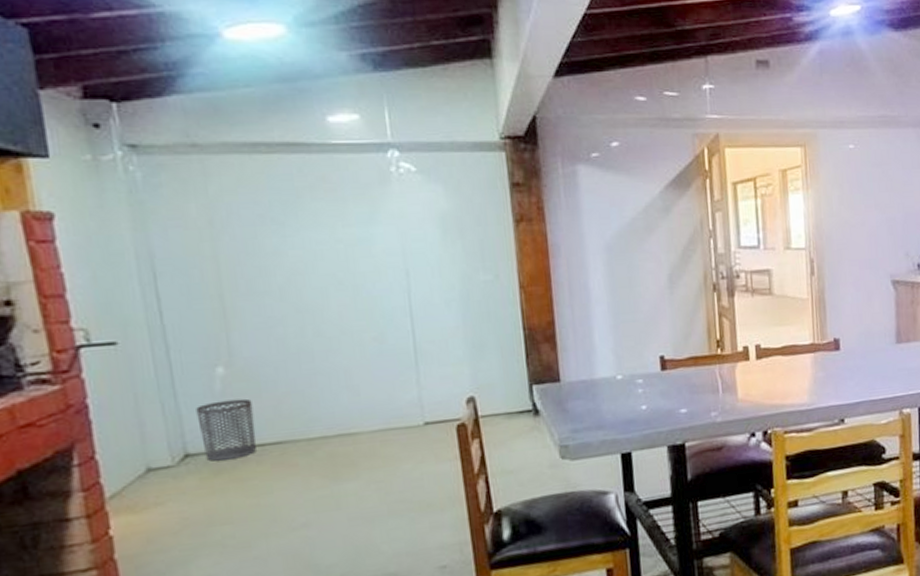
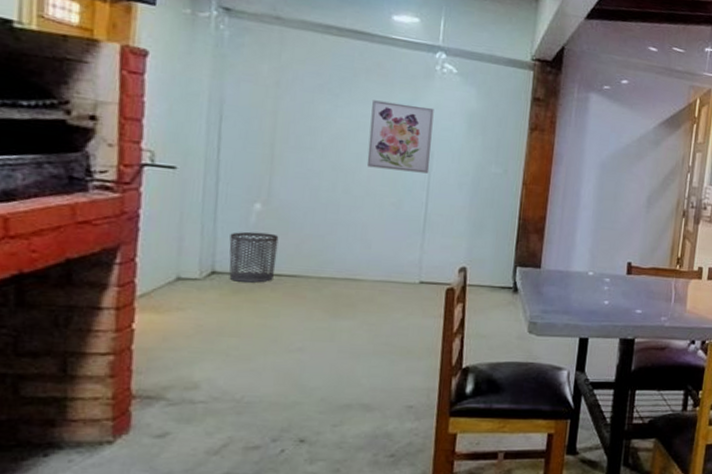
wall art: none [325,217,409,301] -> present [366,100,434,174]

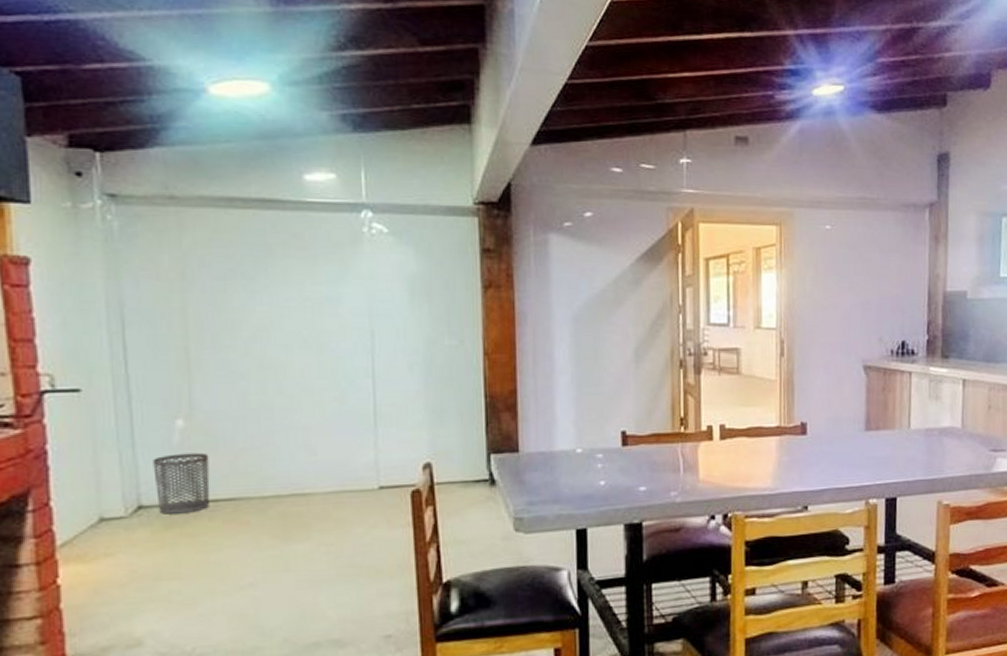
wall art: present [366,100,434,174] -> none [295,278,372,359]

